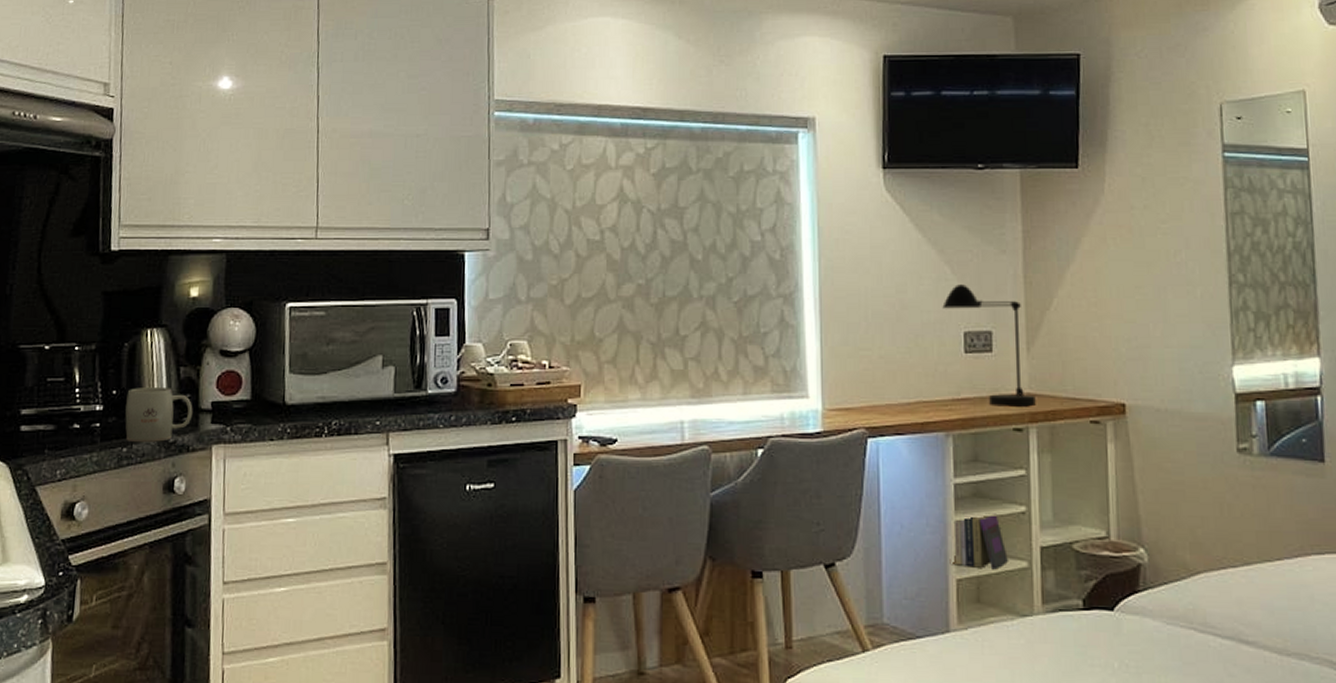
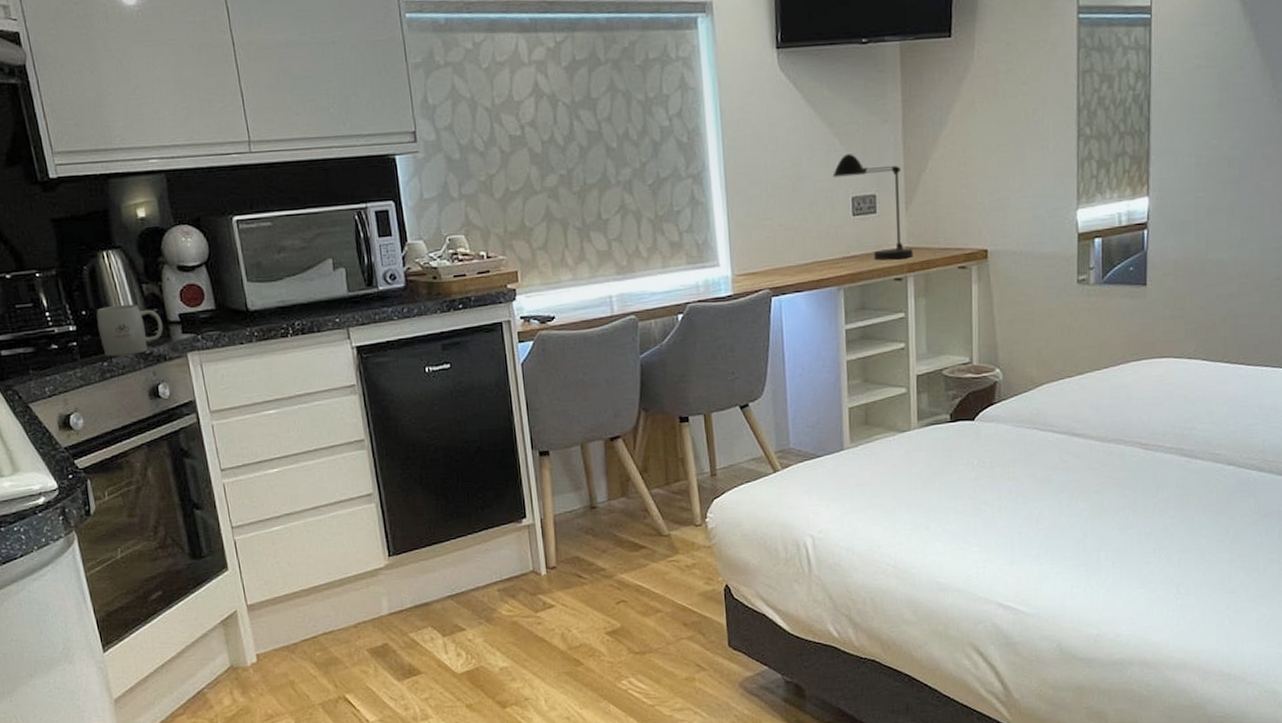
books: present [949,513,1009,570] -> none [843,351,891,397]

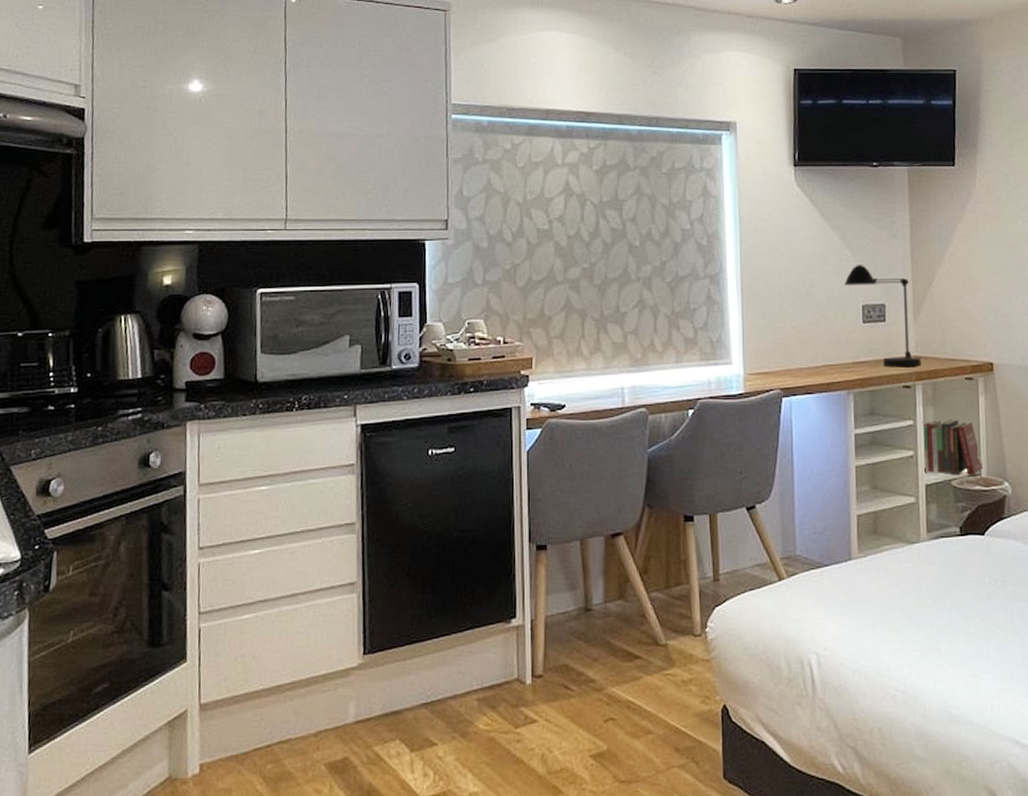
mug: present [96,304,164,357] -> none [99,368,168,422]
books: none [913,309,975,365] -> present [921,419,984,475]

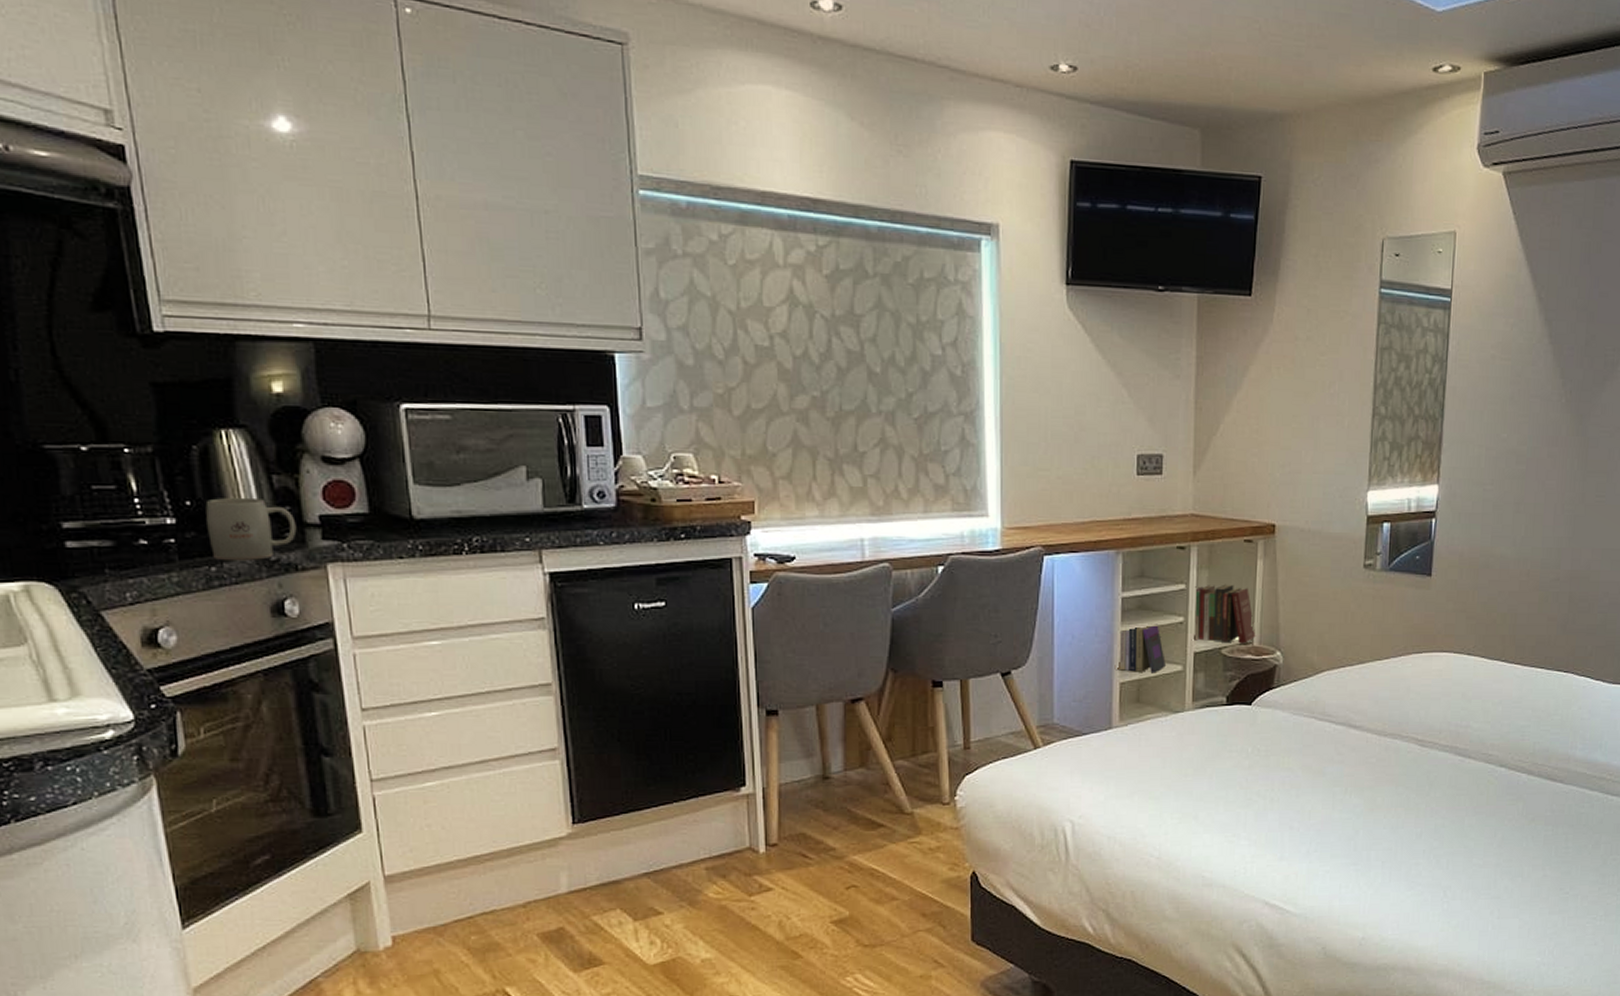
mug: none [99,368,168,422] -> present [205,497,297,562]
desk lamp: present [844,265,921,368] -> none [1118,408,1198,527]
books: none [851,458,900,506] -> present [1114,623,1167,673]

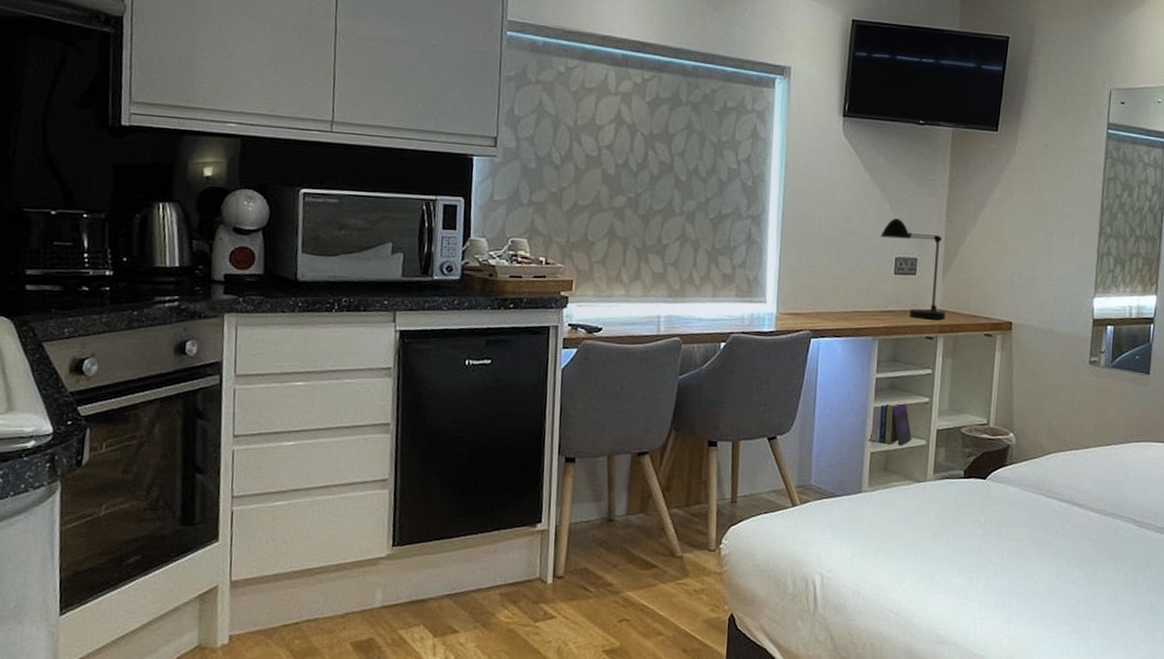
mug: present [205,497,297,562] -> none [135,256,206,309]
desk lamp: none [1118,408,1198,527] -> present [880,218,945,321]
books: present [1191,584,1256,644] -> none [935,371,992,425]

